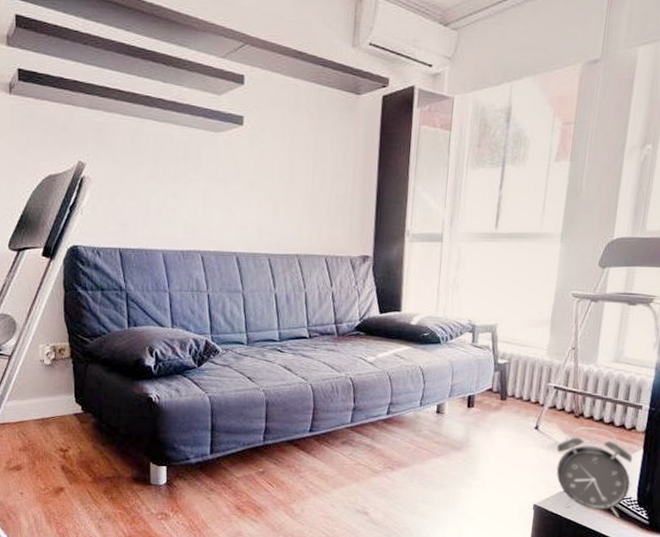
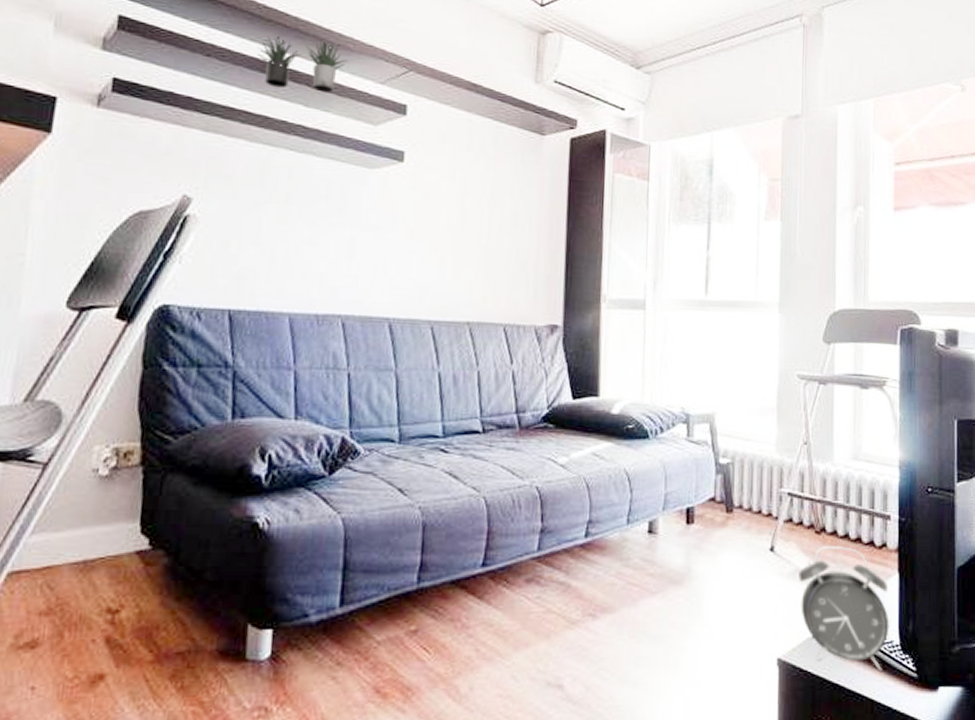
succulent plant: none [123,22,195,69] -> present [257,37,348,93]

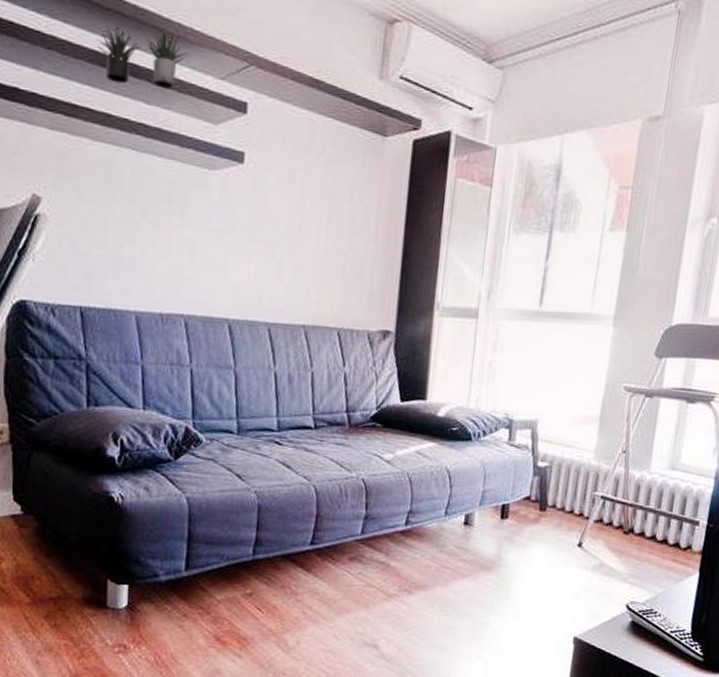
alarm clock: present [798,546,889,671] -> none [601,545,688,654]

